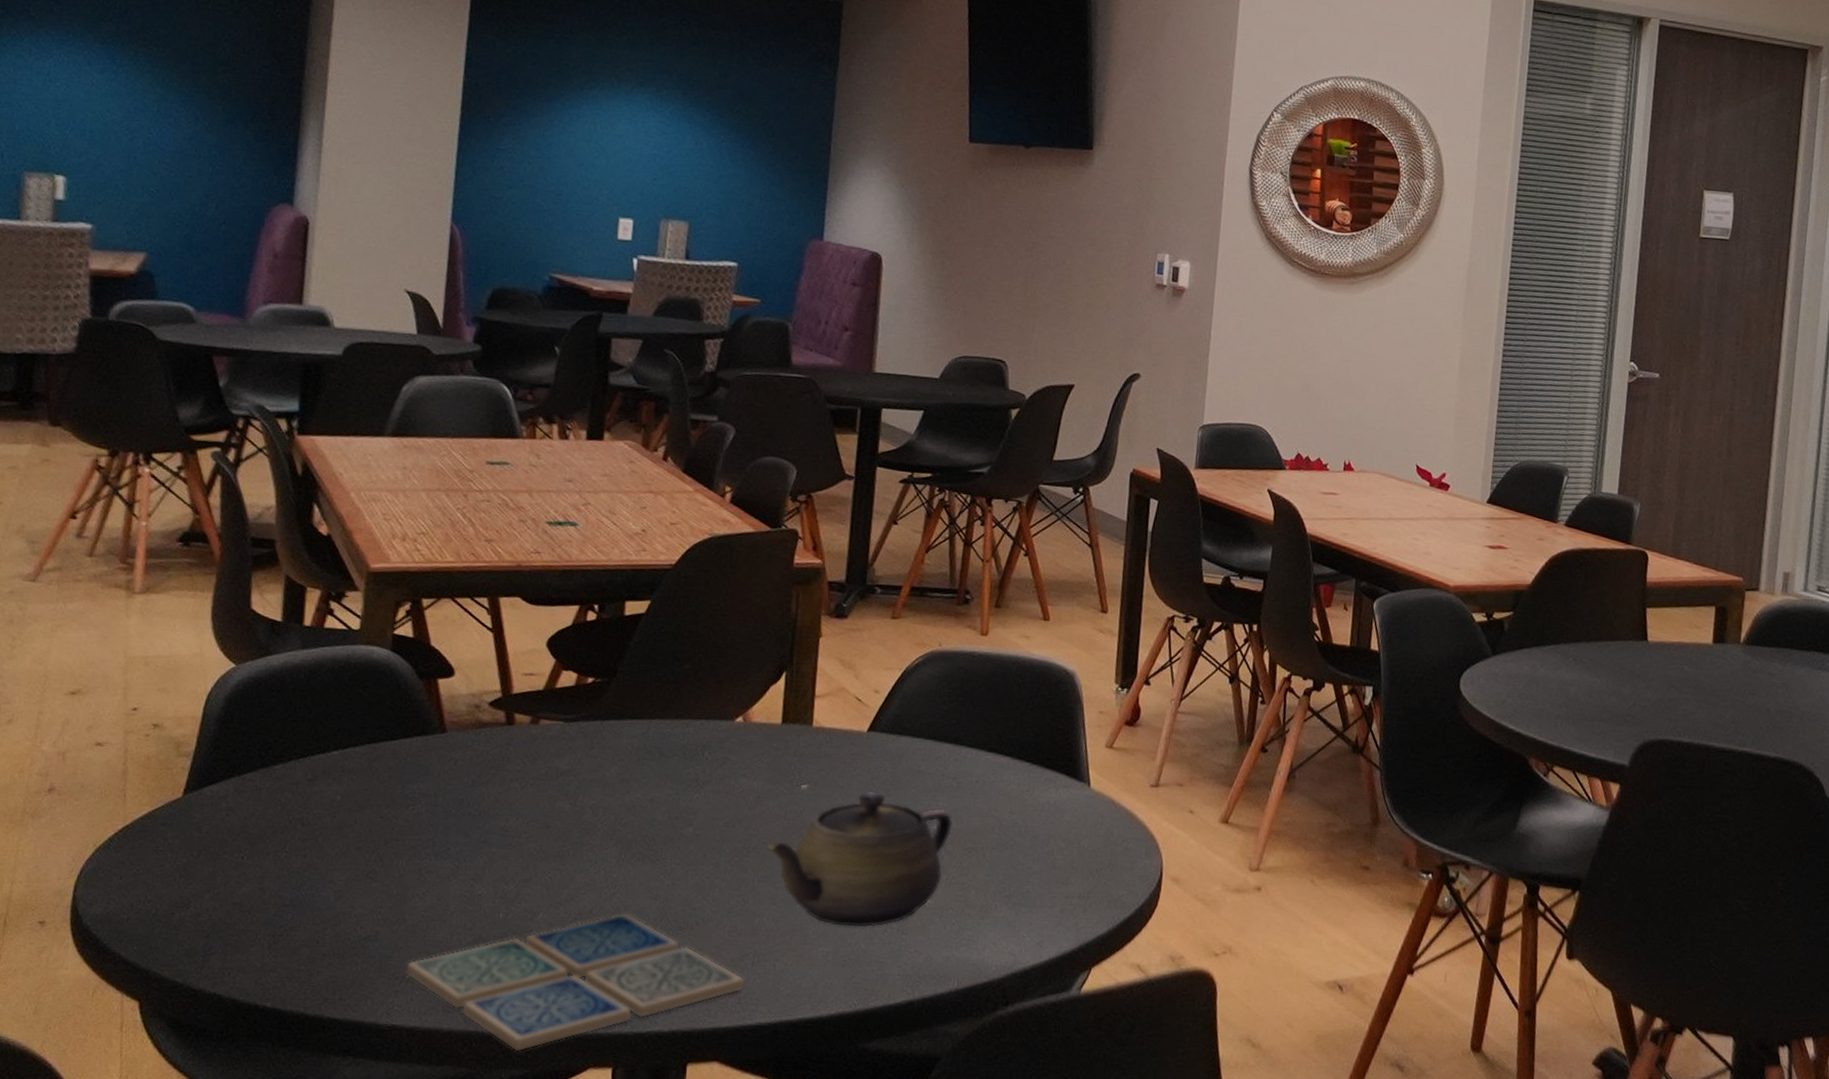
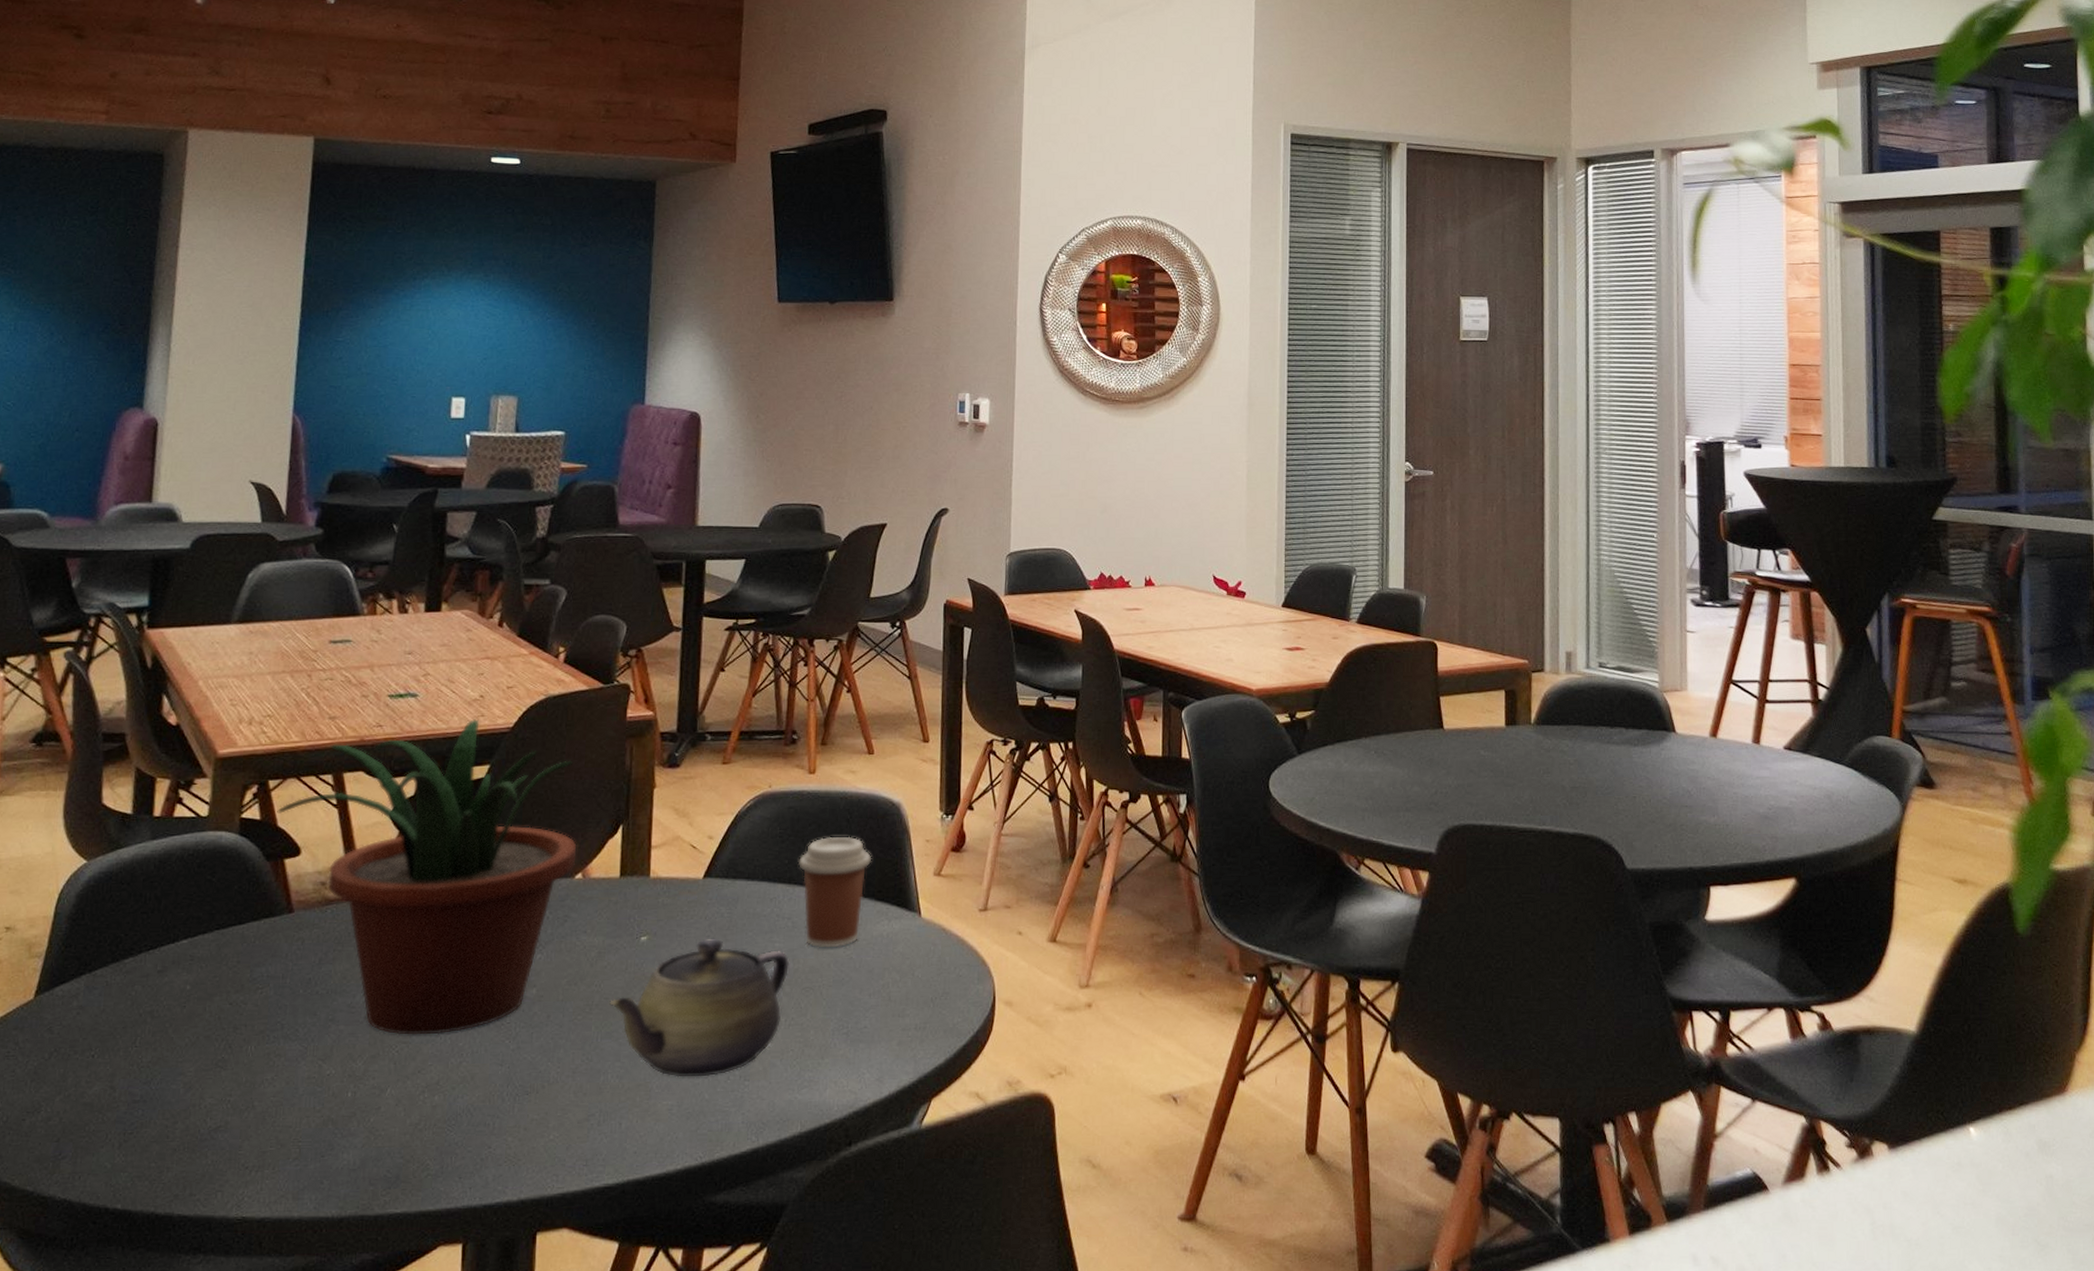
drink coaster: present [405,913,745,1052] -> none [255,1082,592,1235]
potted plant: none [430,553,739,865] -> present [277,719,577,1035]
coffee cup: none [966,700,1043,812] -> present [799,836,872,948]

